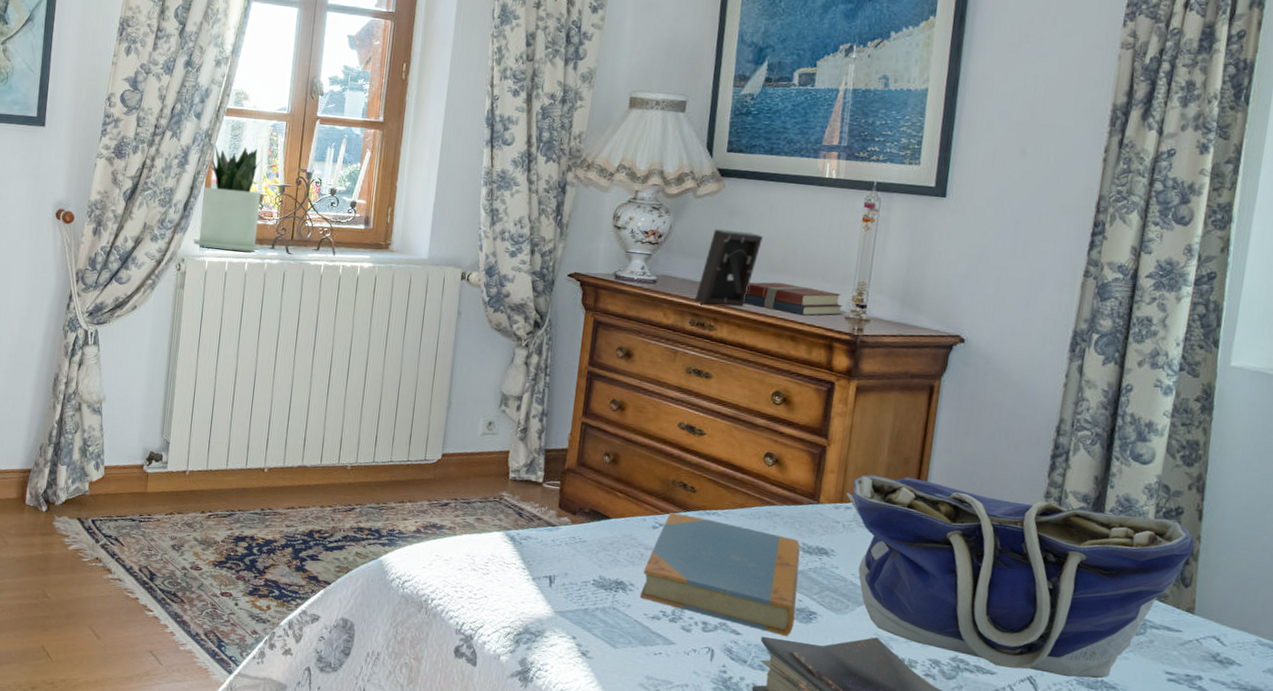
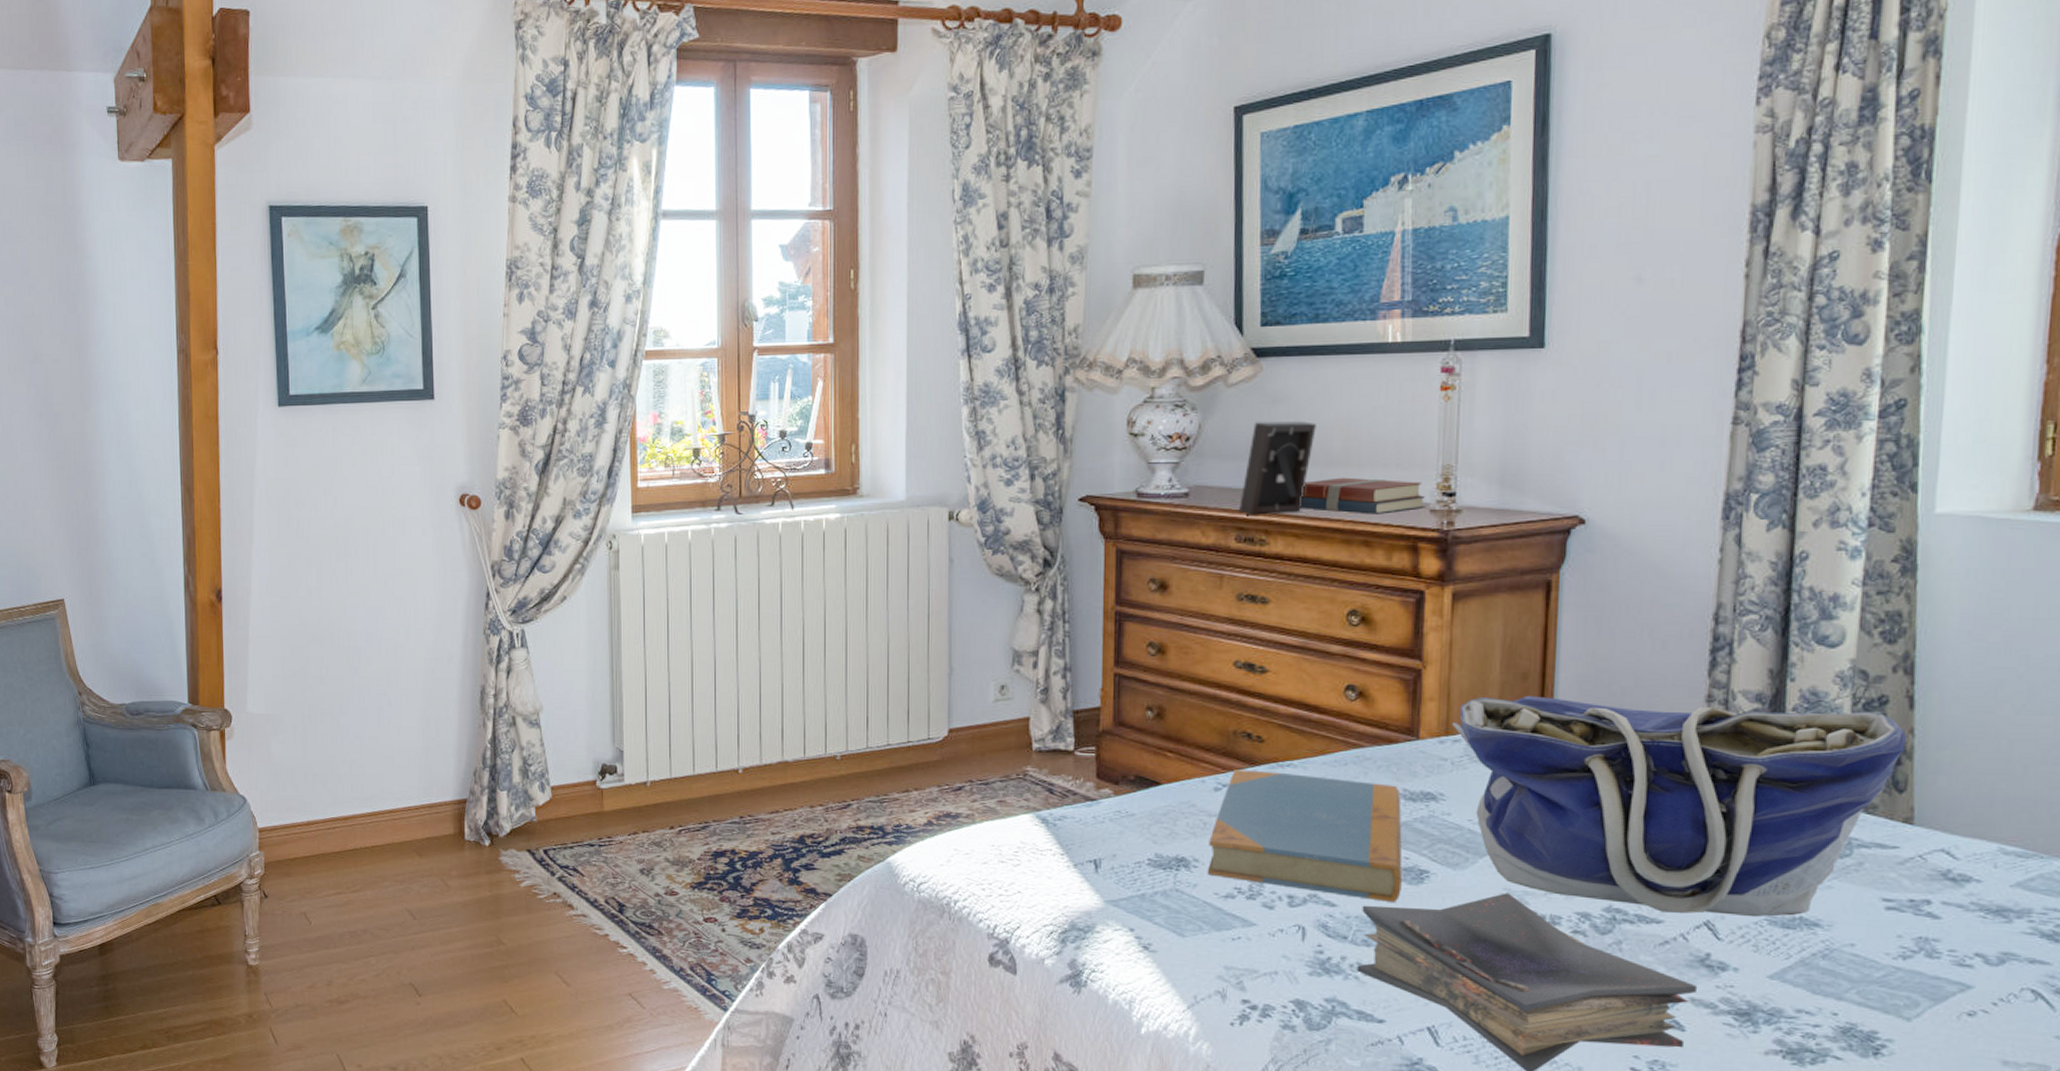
planter: present [192,145,262,252] -> none [622,394,705,519]

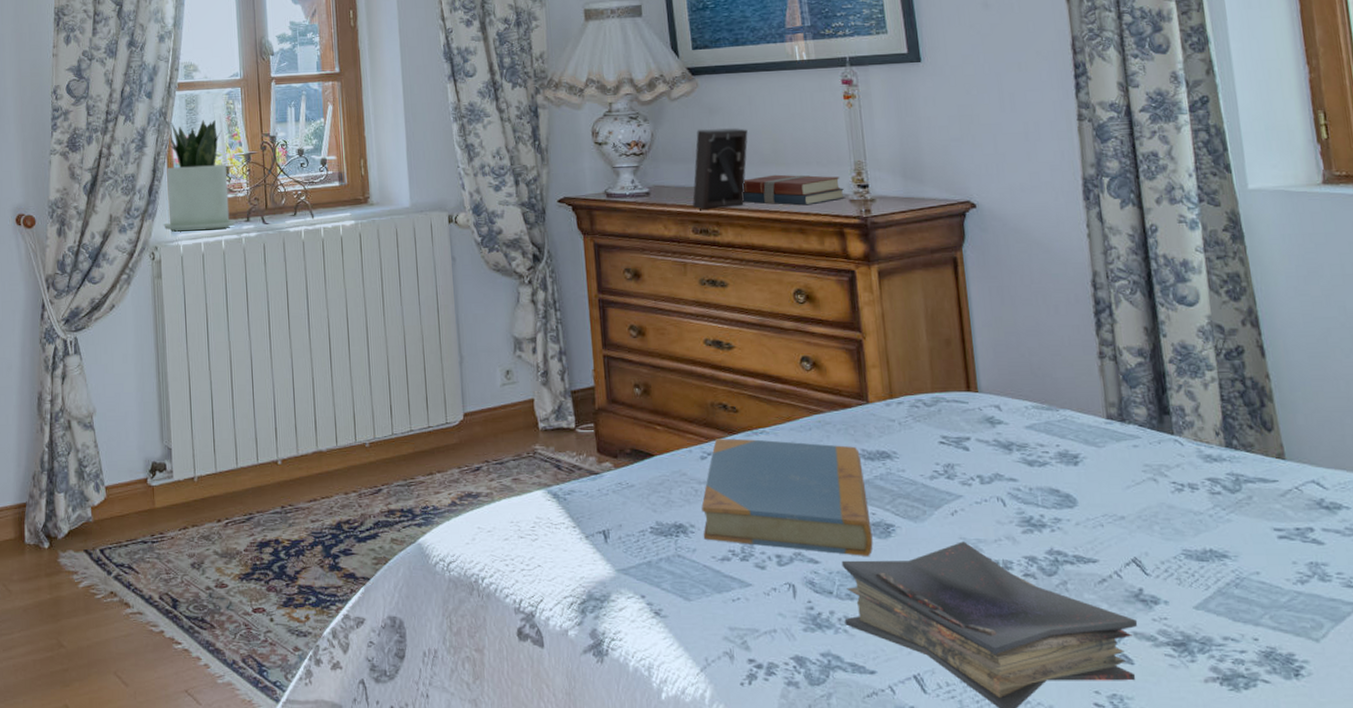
planter: none [622,394,705,519] -> present [162,119,236,232]
tote bag: present [1452,695,1908,917] -> none [894,359,1266,552]

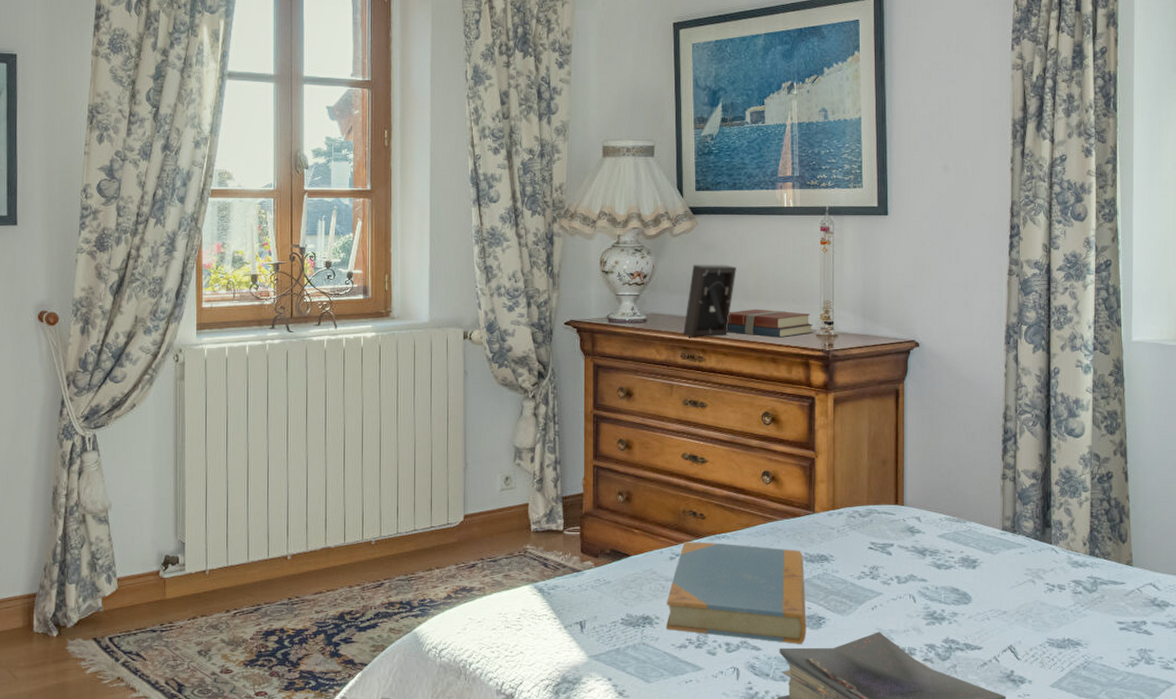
planter: present [162,119,236,232] -> none [188,228,261,336]

